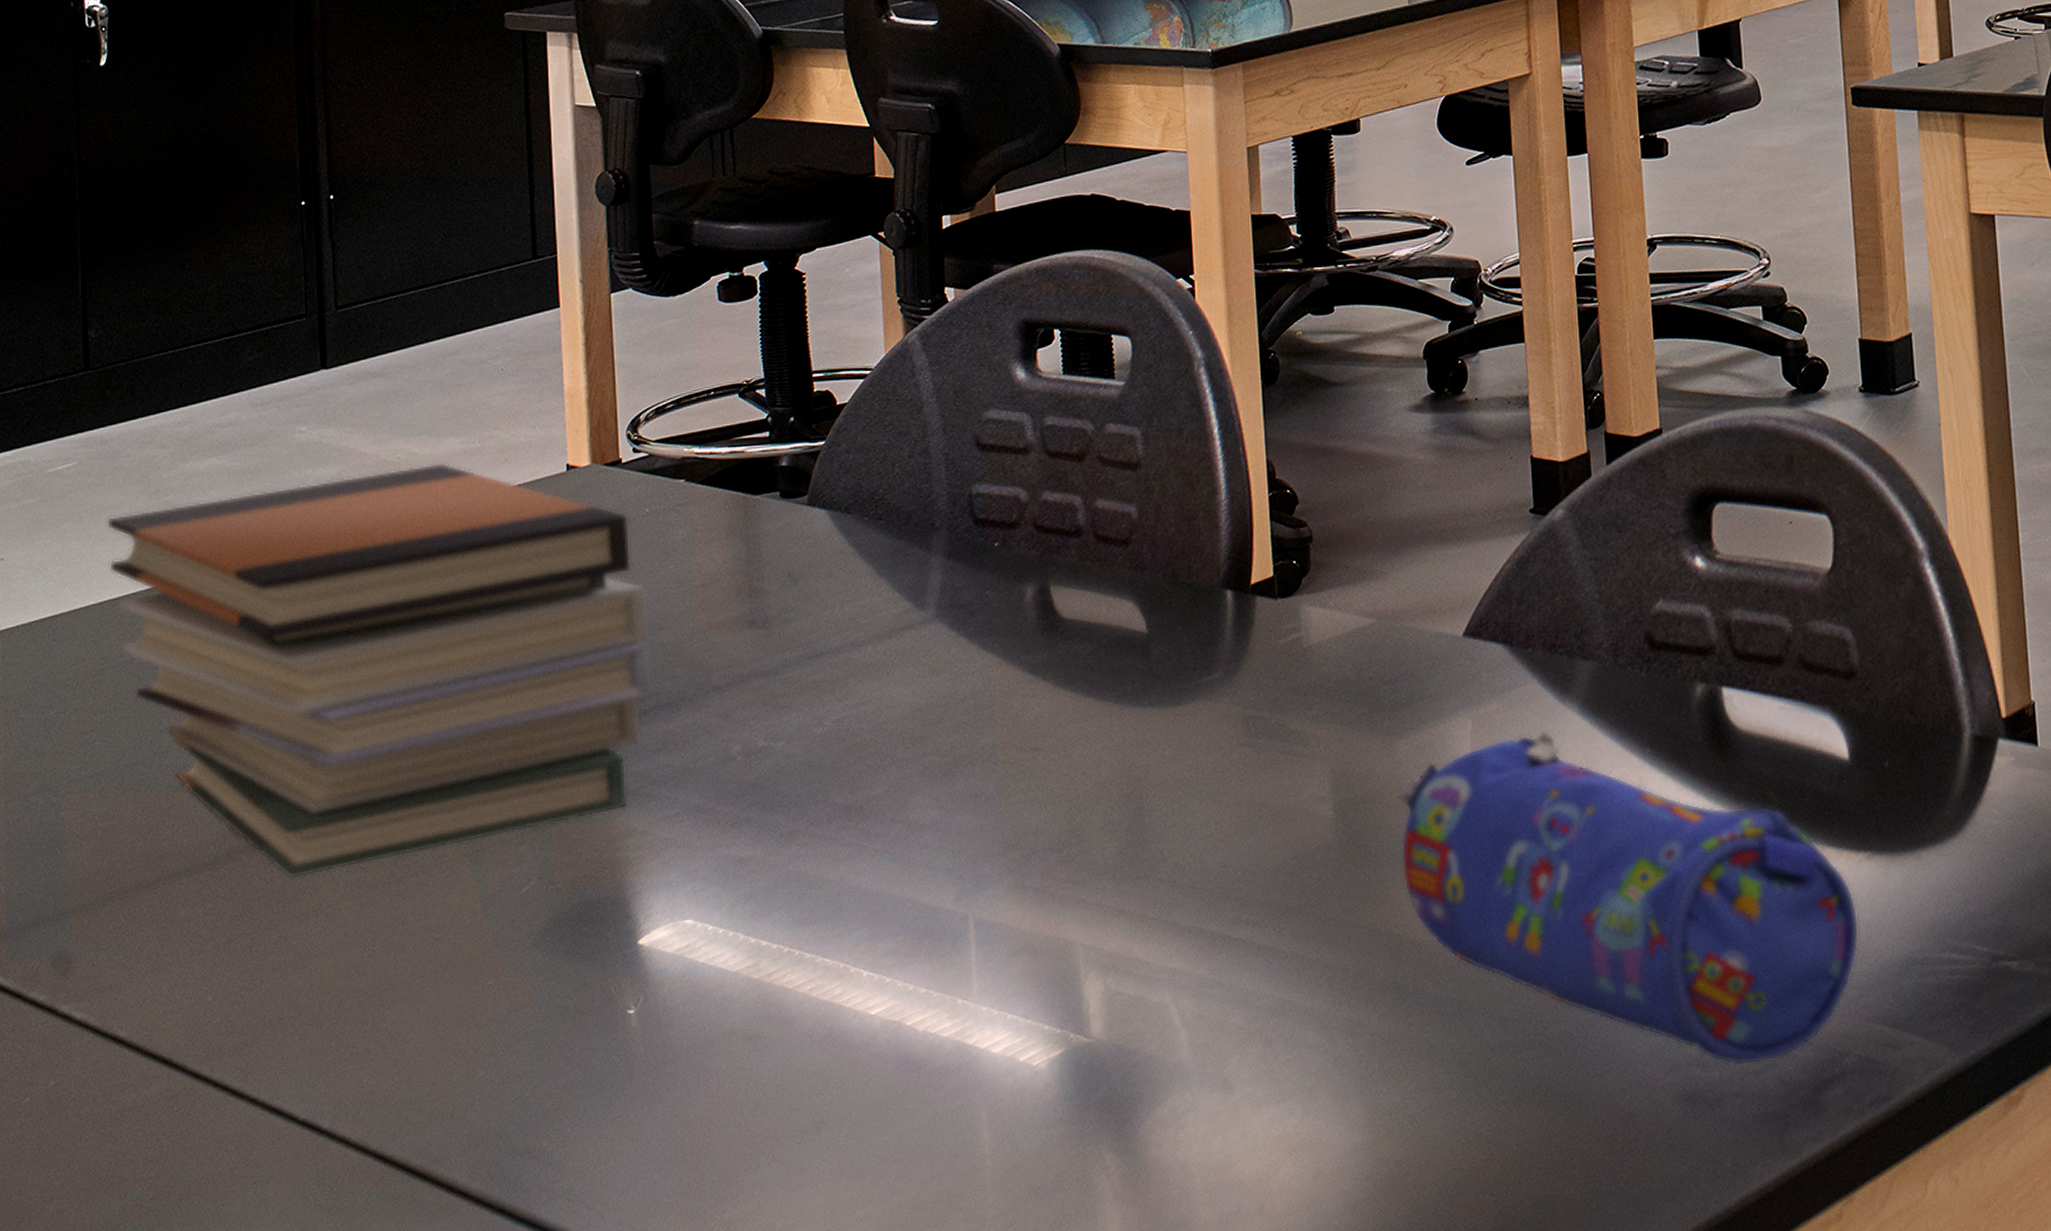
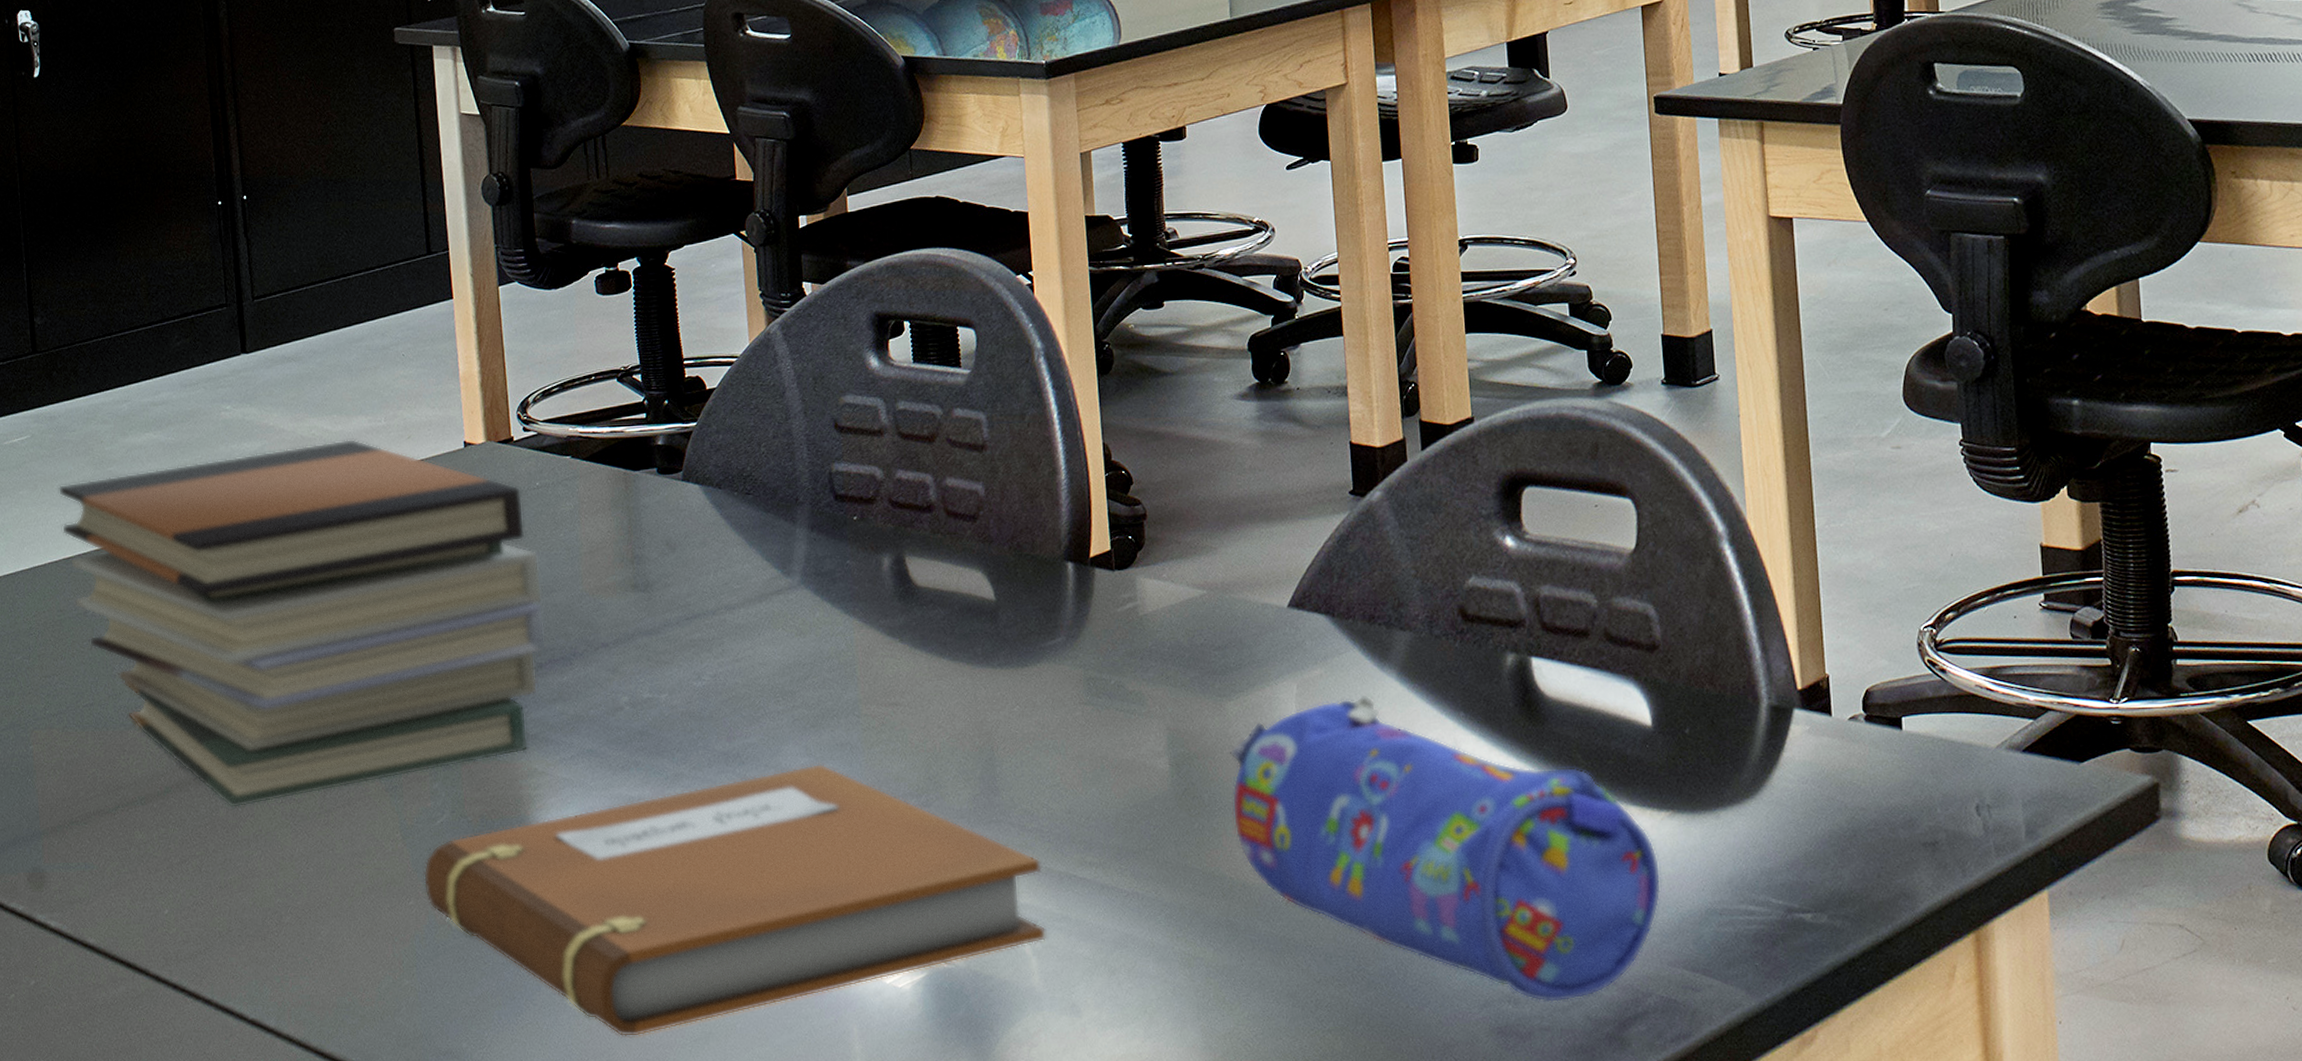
notebook: none [504,816,1198,1130] -> present [423,763,1047,1037]

